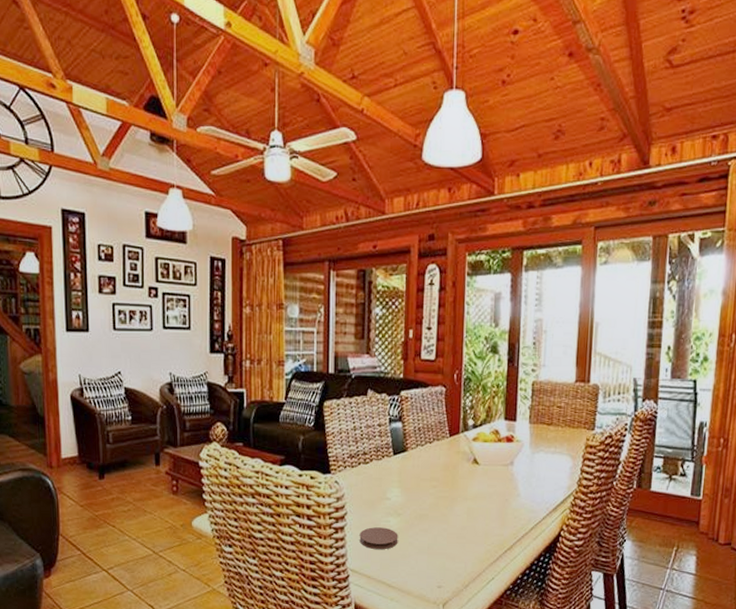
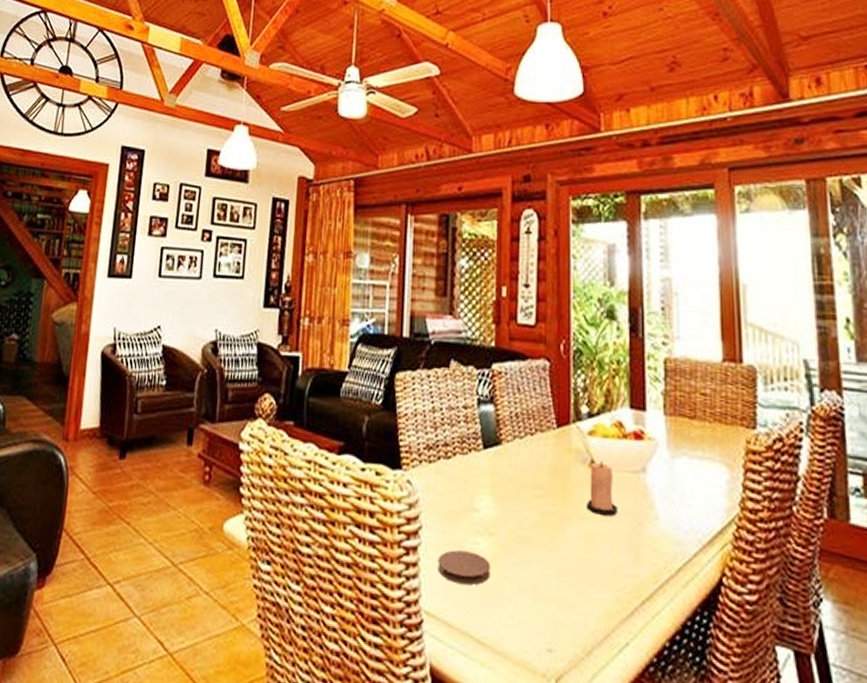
candle: none [469,459,492,497] -> present [586,461,618,517]

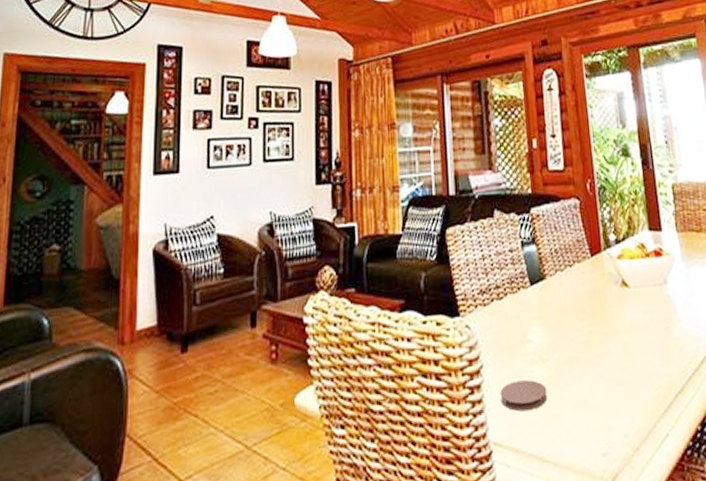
candle: present [586,461,618,517] -> none [622,280,648,328]

